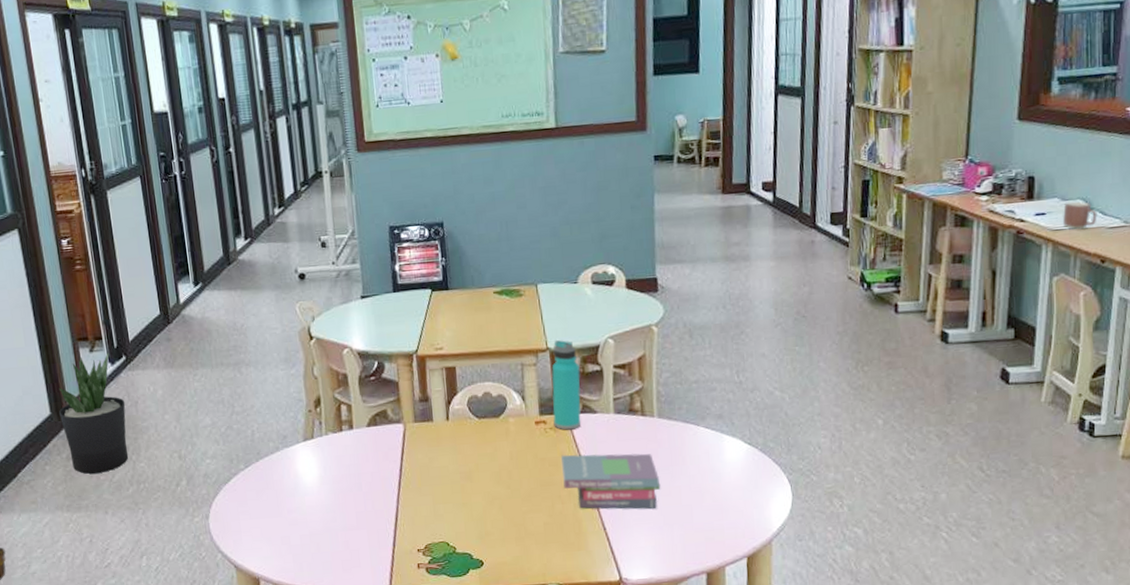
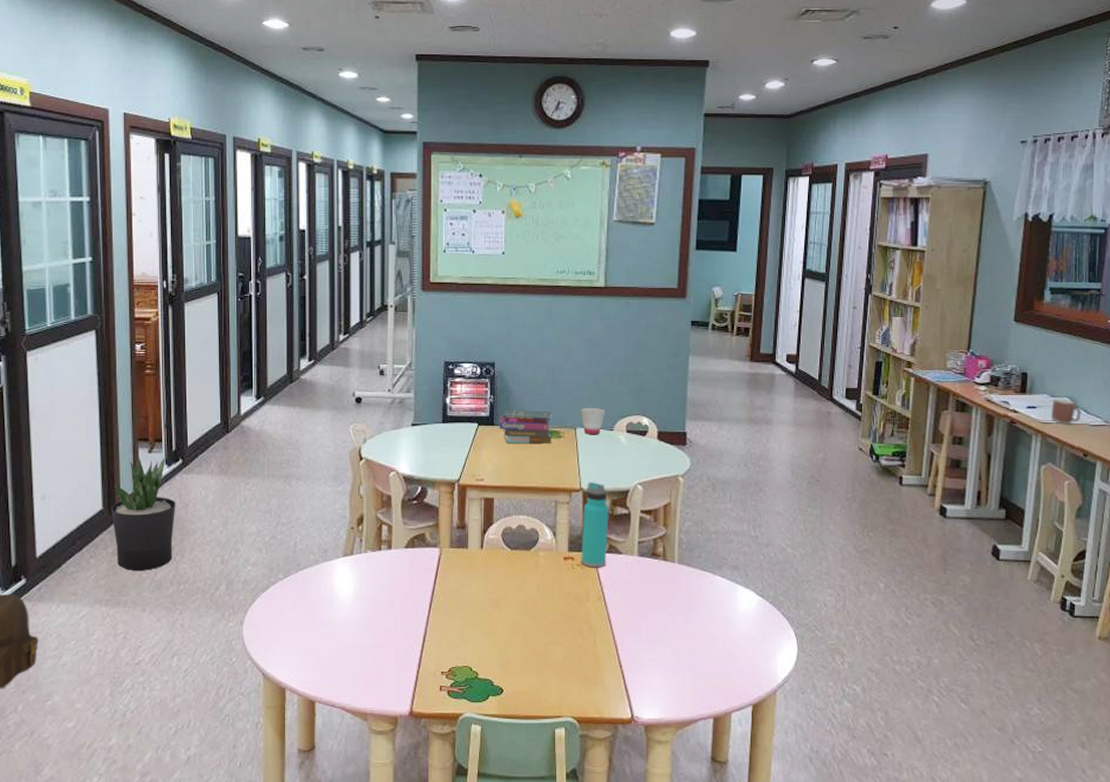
books: none [454,269,512,308] -> present [499,409,553,443]
cup: none [540,260,568,291] -> present [581,407,606,435]
books: present [560,453,661,509] -> none [584,591,676,650]

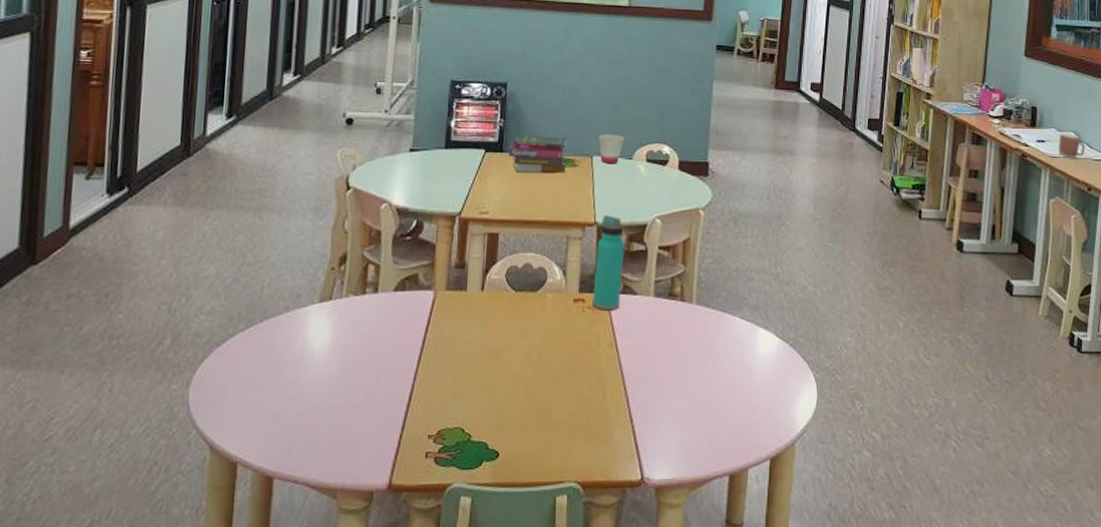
planter: present [111,455,176,570] -> none [29,182,116,323]

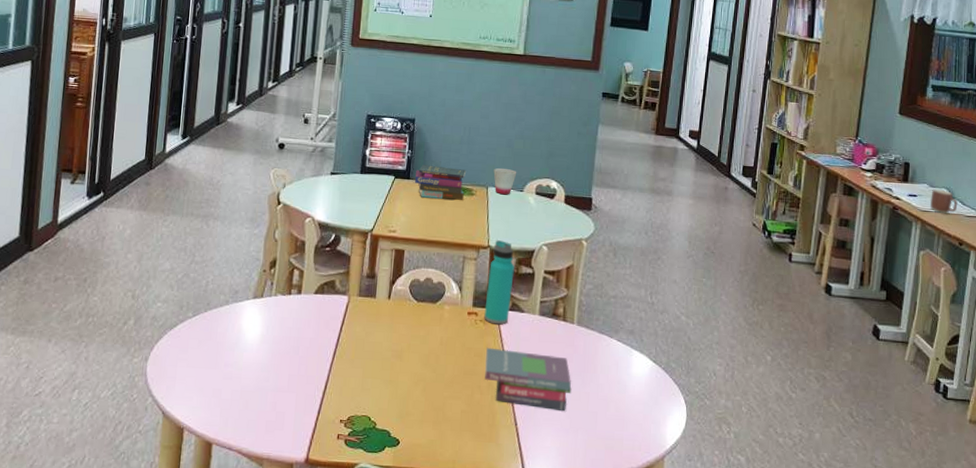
books: none [594,337,692,401] -> present [484,347,572,411]

